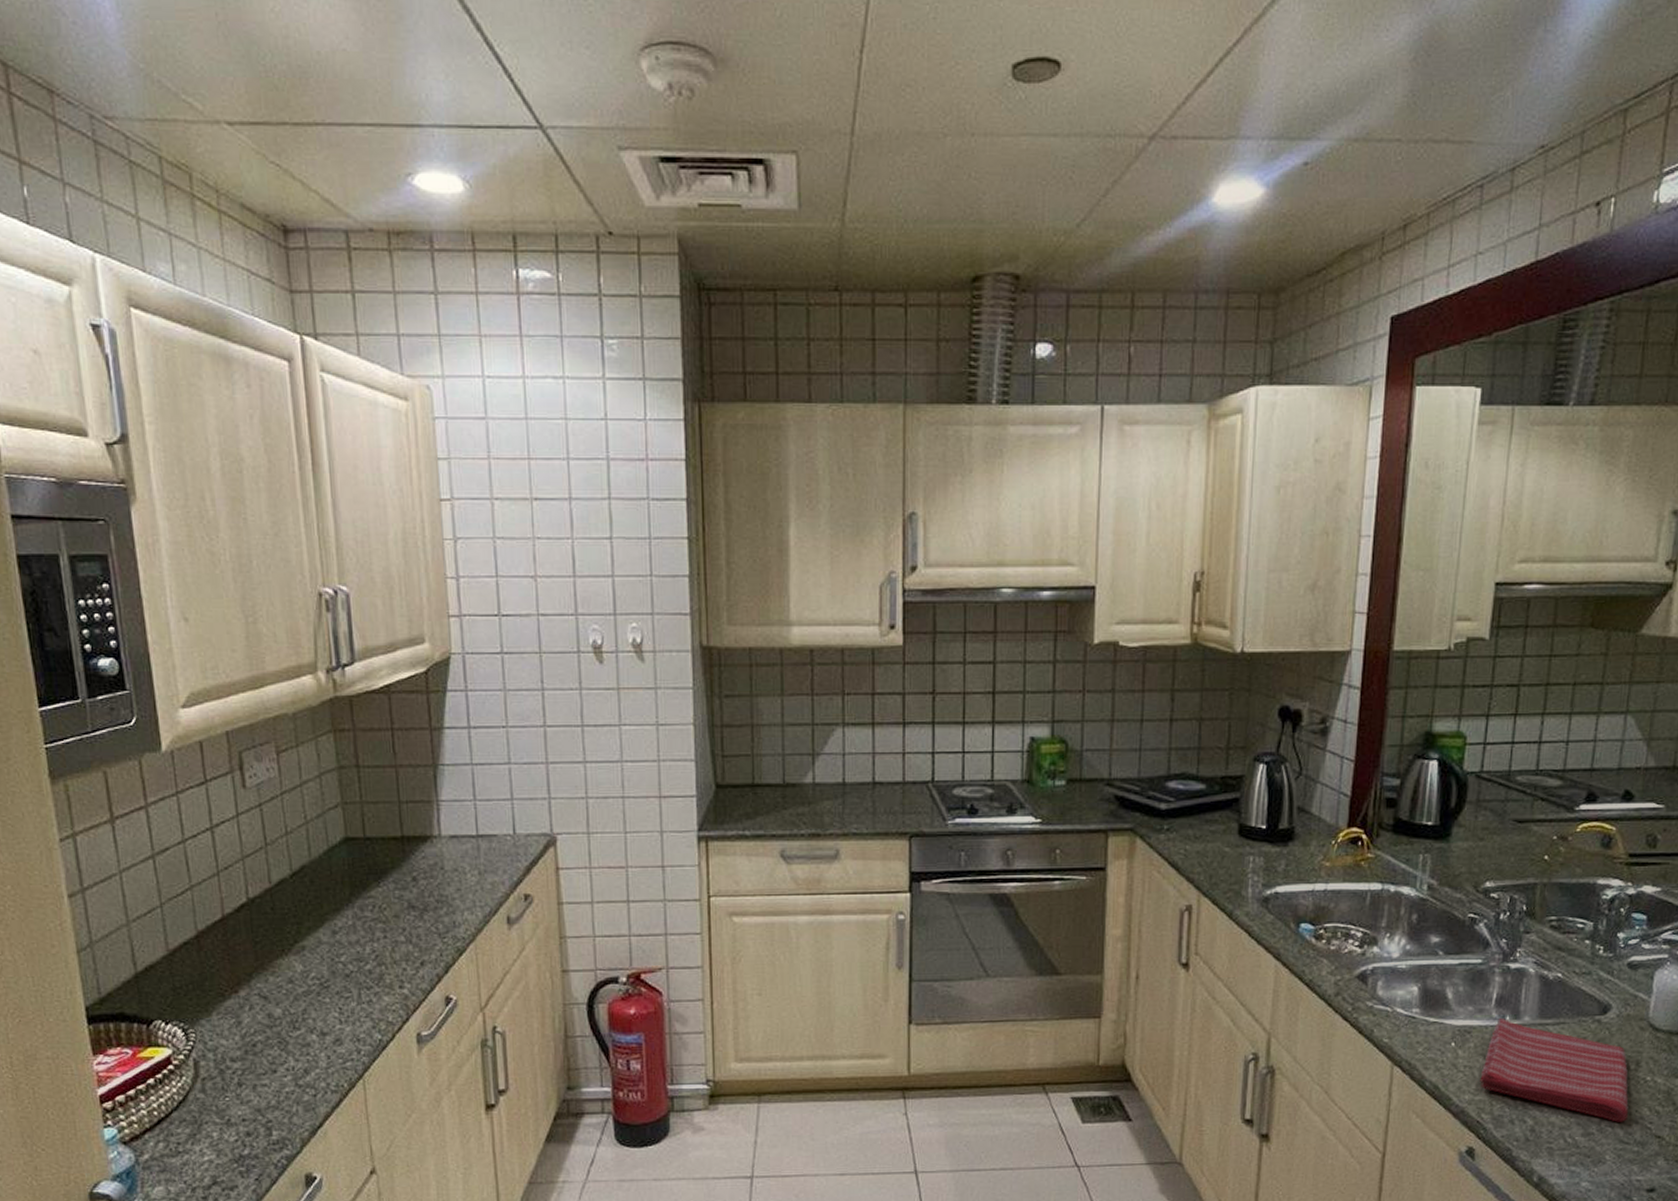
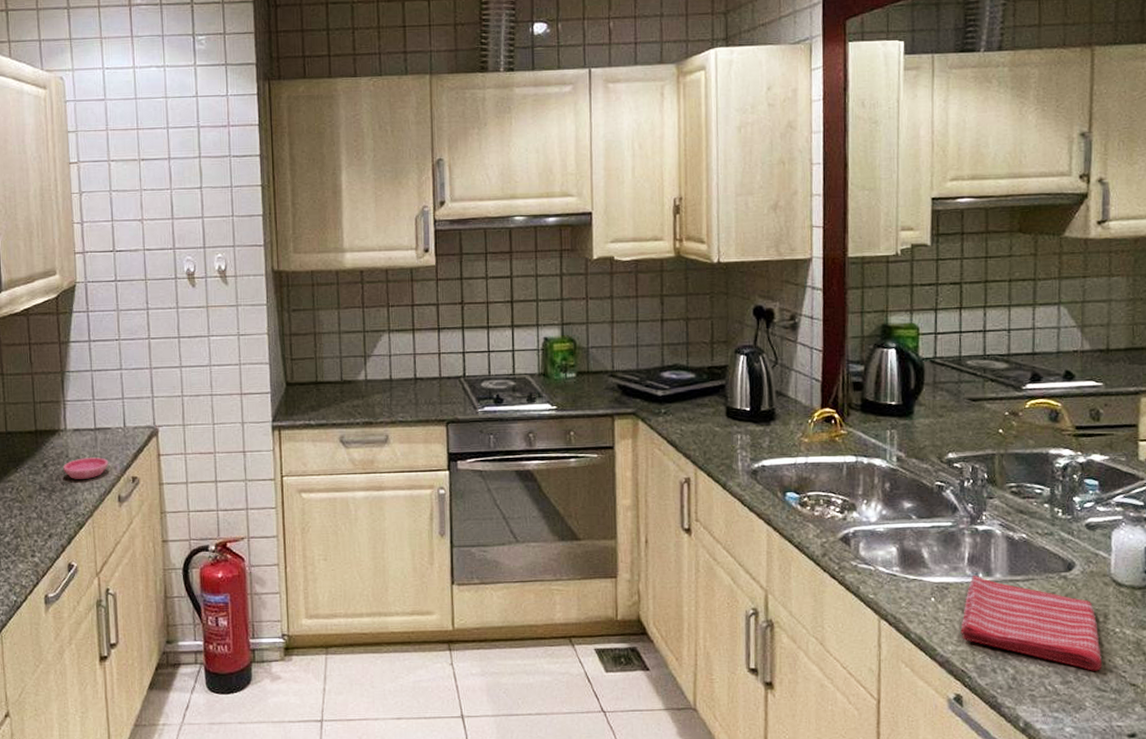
saucer: none [438,869,495,896] -> present [63,456,109,479]

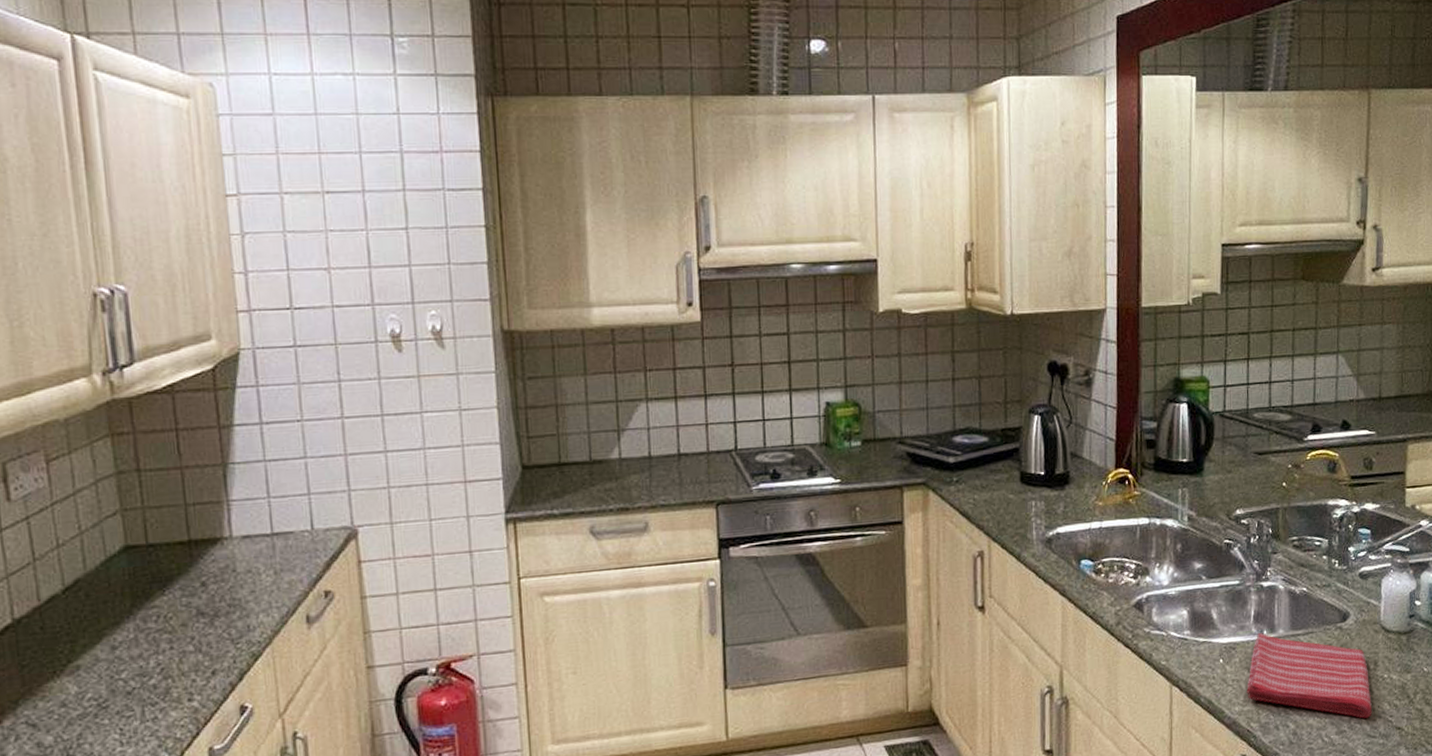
saucer: present [63,456,109,479] -> none [229,569,292,599]

